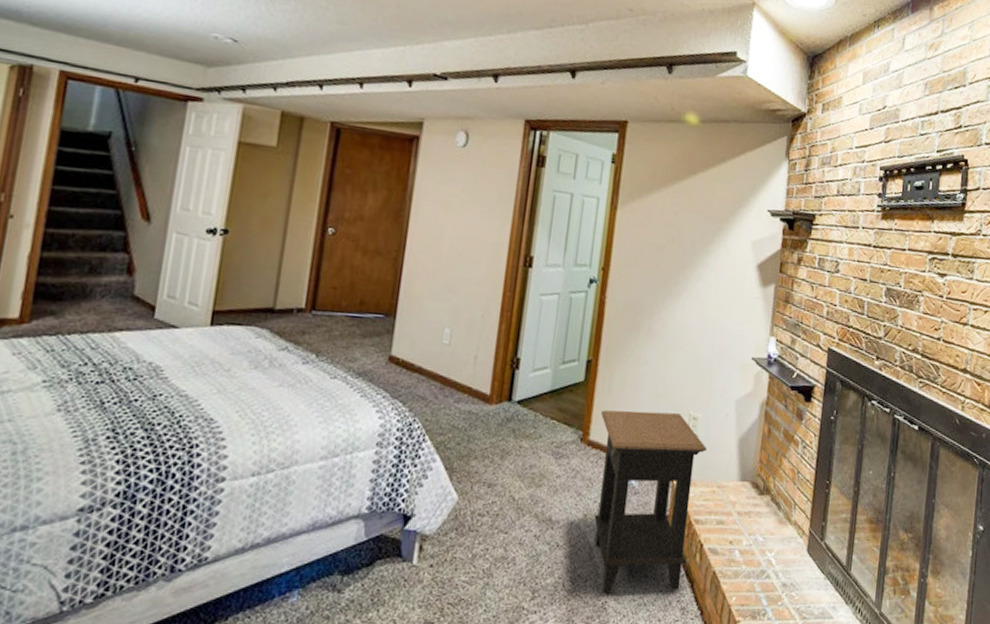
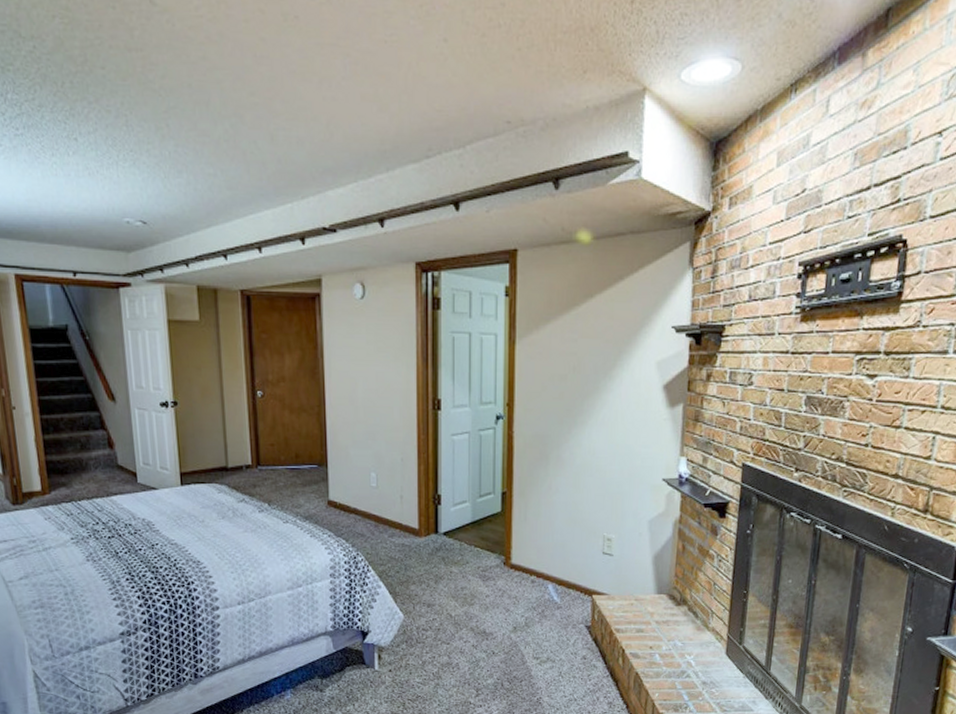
side table: present [594,410,707,592] -> none [519,535,623,690]

